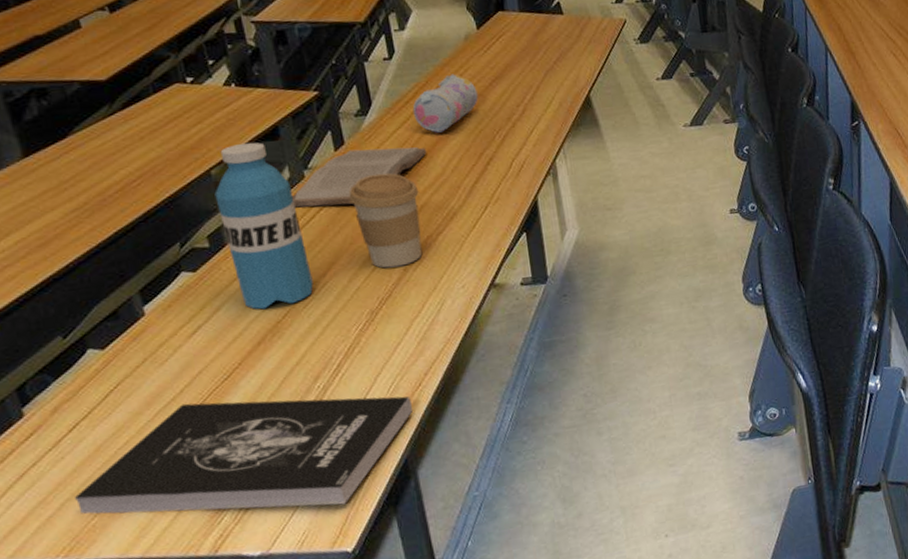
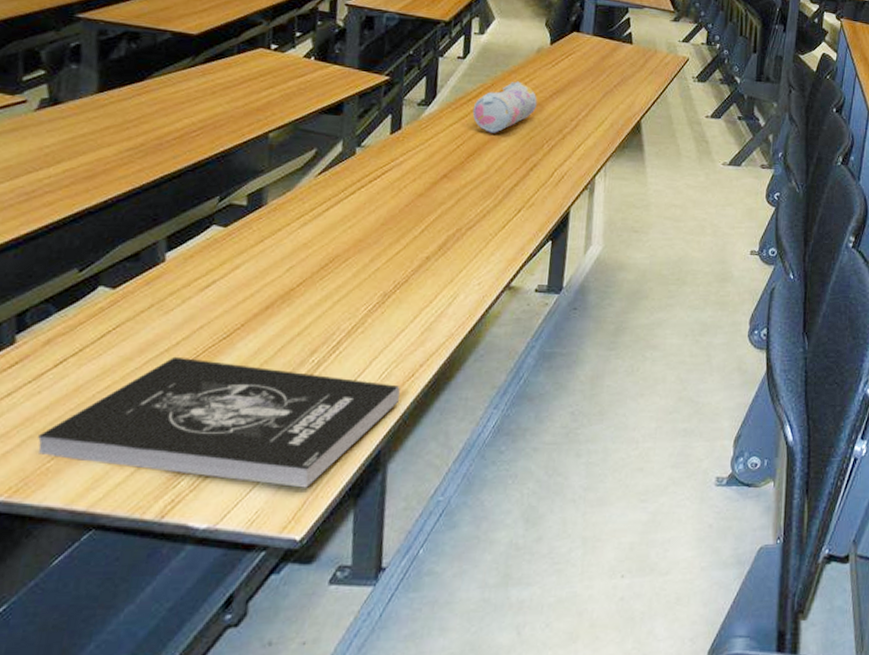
water bottle: present [214,142,314,310] -> none [263,112,341,275]
book: present [292,147,427,208] -> none [337,135,477,187]
coffee cup: present [349,173,423,268] -> none [392,162,460,254]

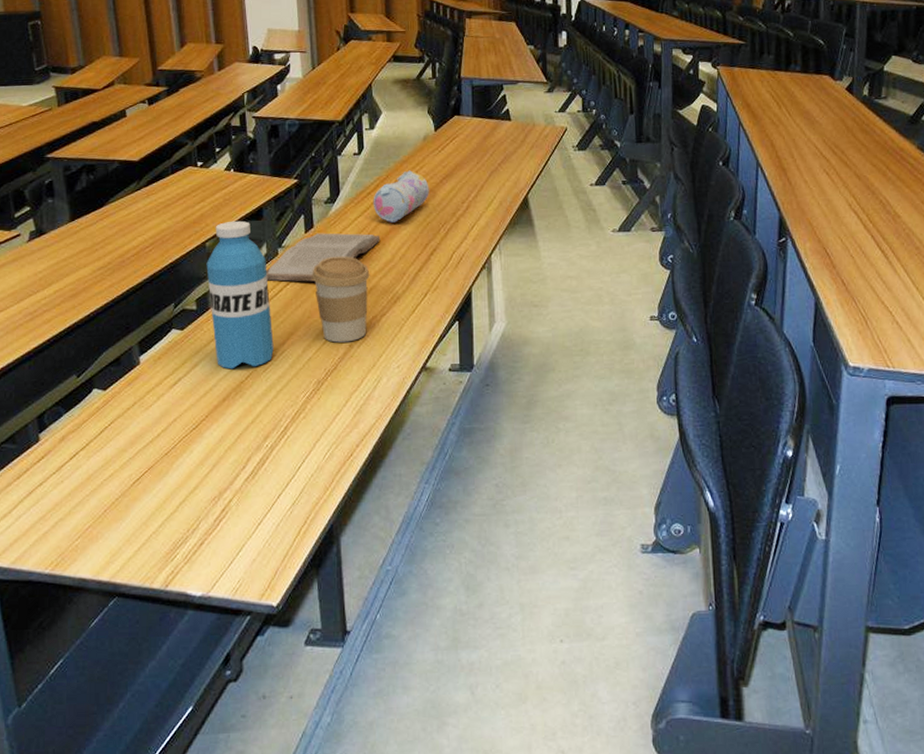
book: present [37,356,400,488] -> none [65,446,342,560]
water bottle: none [263,112,341,275] -> present [206,220,274,369]
book: none [337,135,477,187] -> present [266,233,381,282]
coffee cup: none [392,162,460,254] -> present [312,256,370,343]

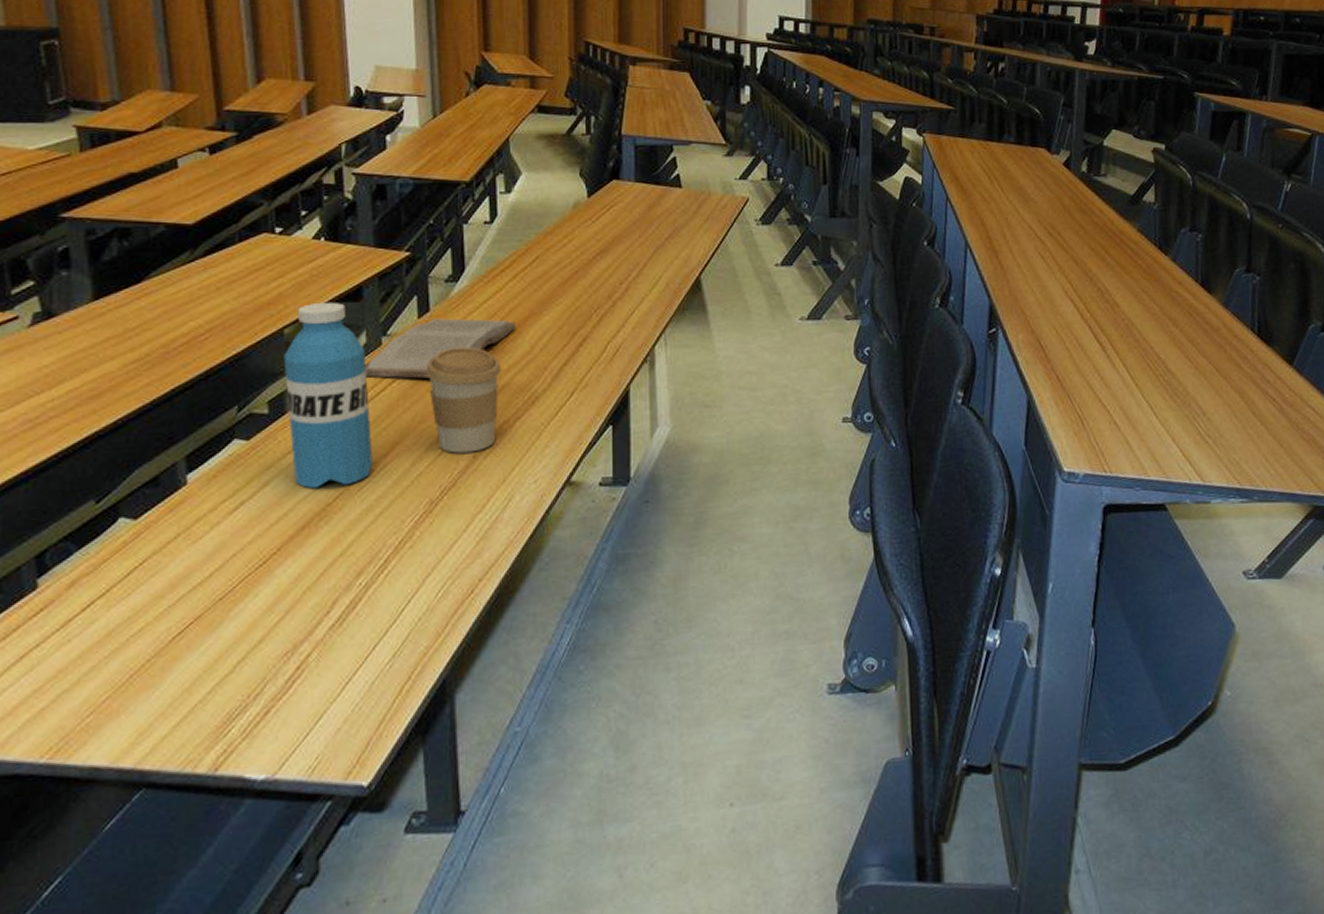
pencil case: present [373,170,429,223] -> none [507,243,579,307]

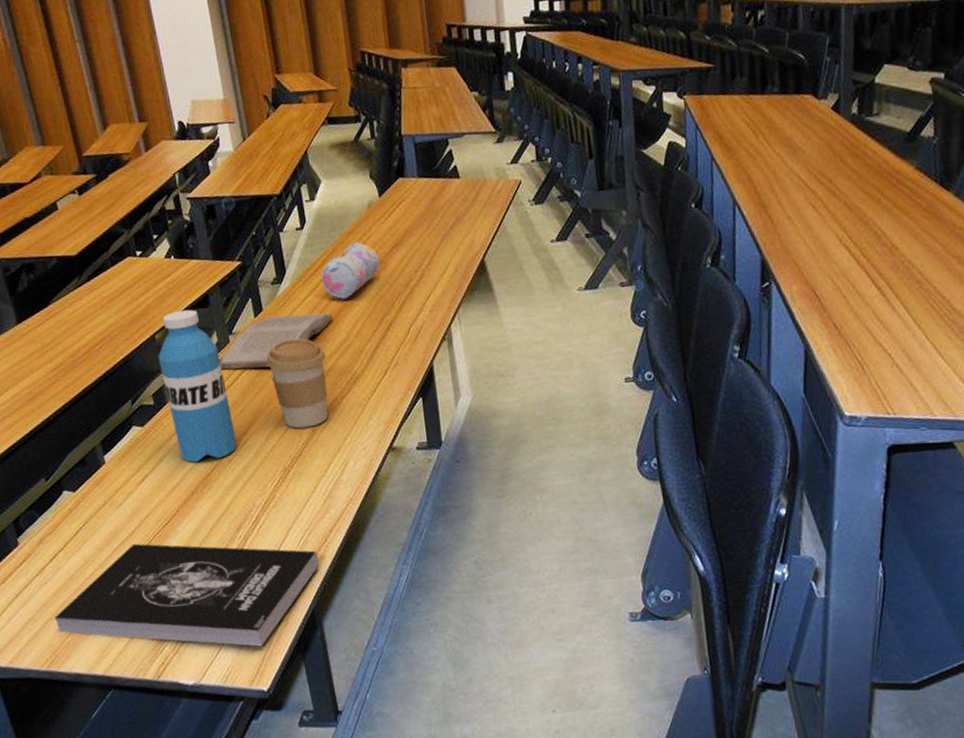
book: none [72,590,460,728] -> present [54,543,319,647]
pencil case: none [507,243,579,307] -> present [321,241,380,300]

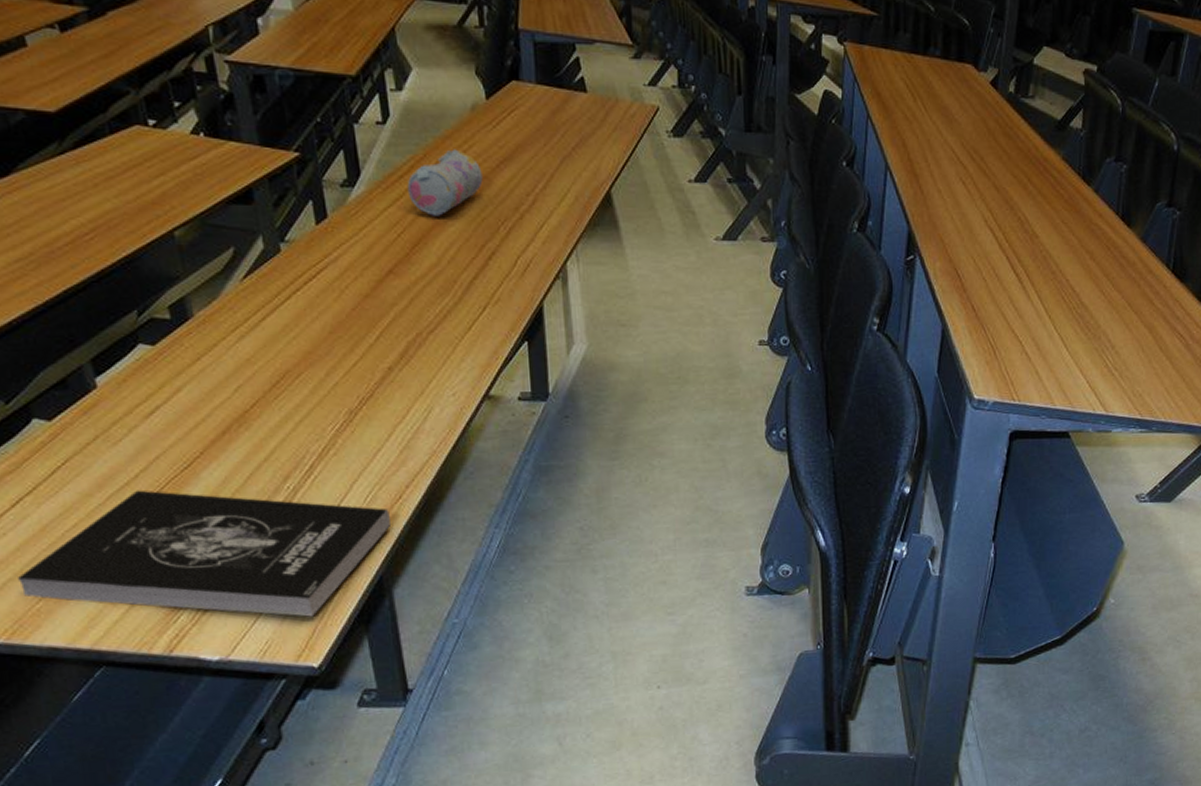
water bottle: present [158,309,237,463] -> none [178,203,286,396]
book: present [219,313,333,370] -> none [266,225,421,288]
coffee cup: present [266,338,329,429] -> none [330,256,410,365]

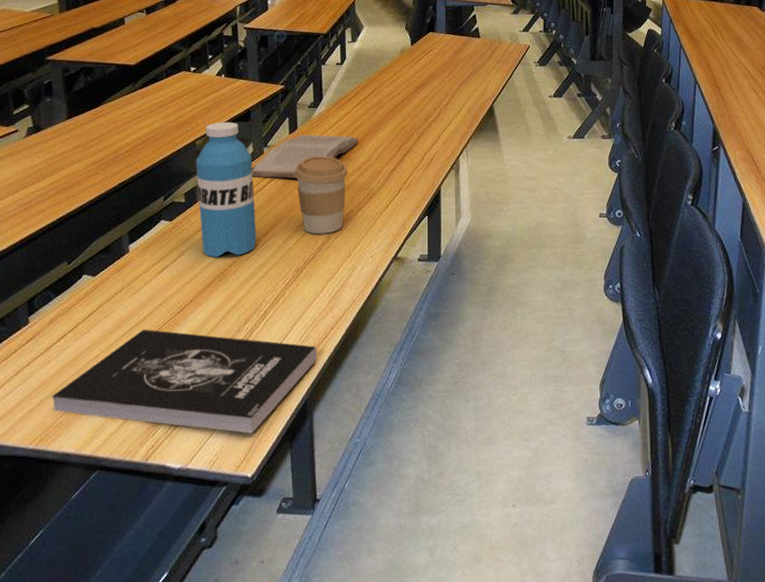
water bottle: none [178,203,286,396] -> present [195,121,257,258]
book: none [266,225,421,288] -> present [252,134,359,179]
coffee cup: none [330,256,410,365] -> present [294,155,348,234]
pencil case: present [407,149,483,216] -> none [353,80,405,126]

